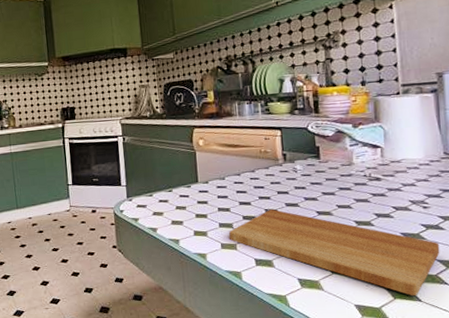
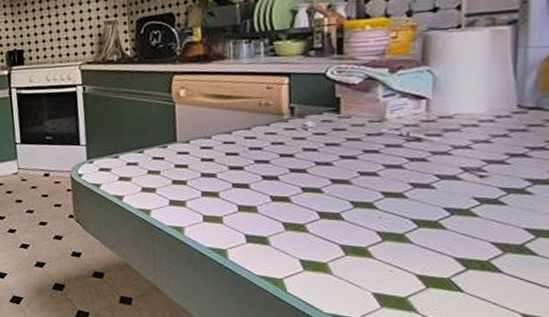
cutting board: present [228,209,440,296] -> none [213,176,497,285]

